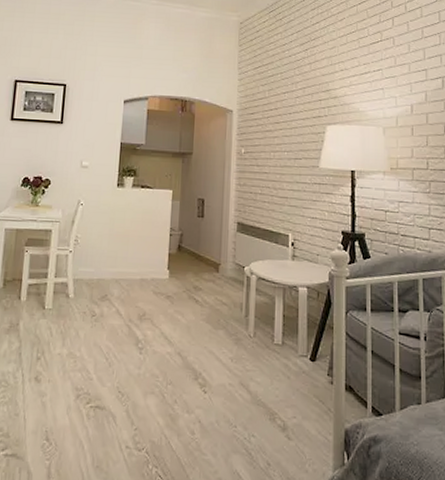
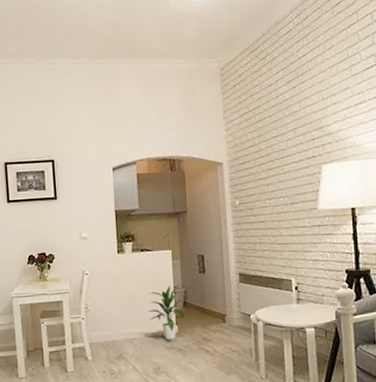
indoor plant: none [141,226,179,285] -> present [148,285,186,340]

